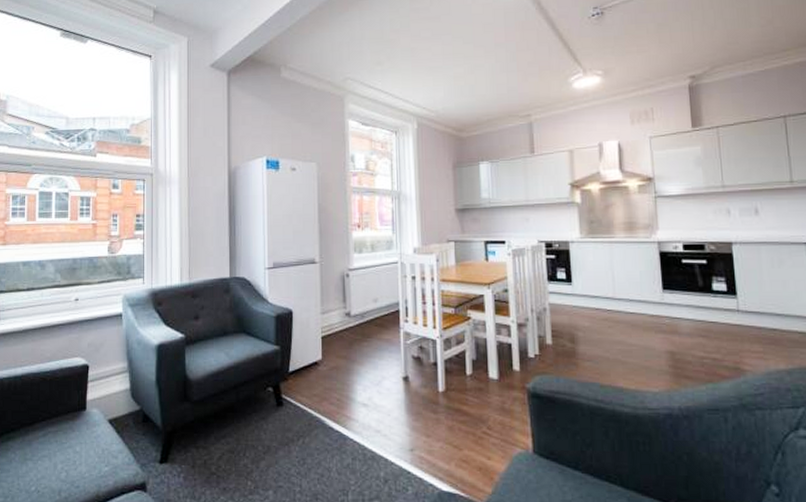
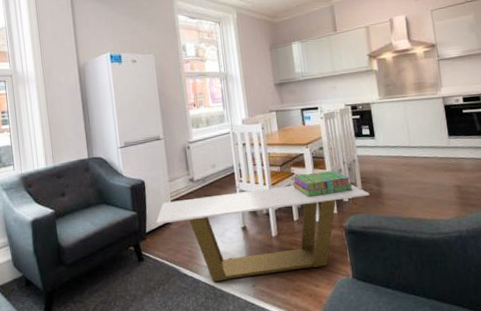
coffee table: none [301,333,561,440] -> present [156,184,370,282]
stack of books: none [468,319,541,349] -> present [293,170,353,198]

